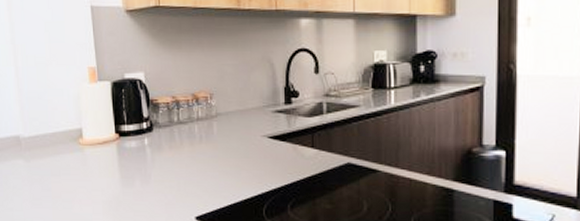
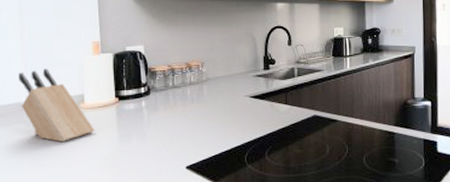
knife block: none [15,98,96,181] -> present [19,69,95,142]

